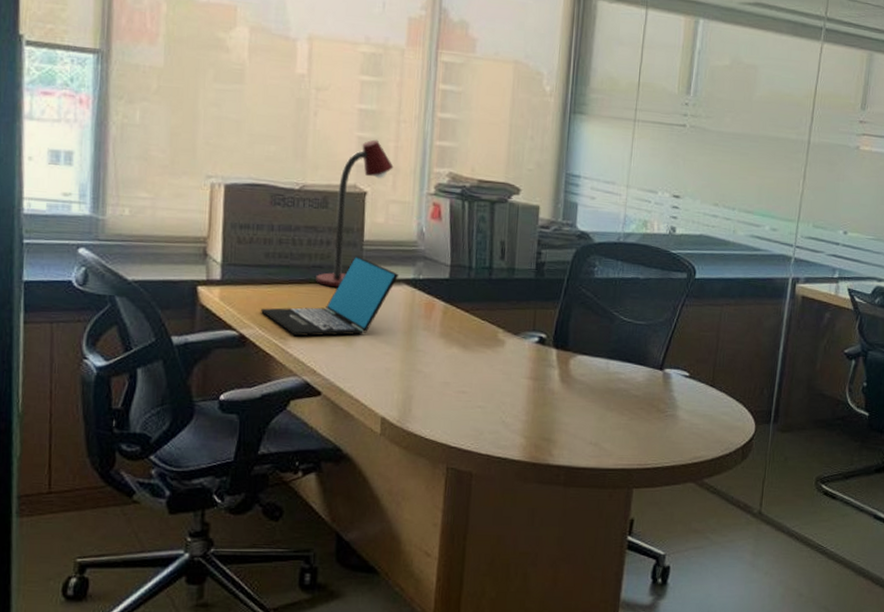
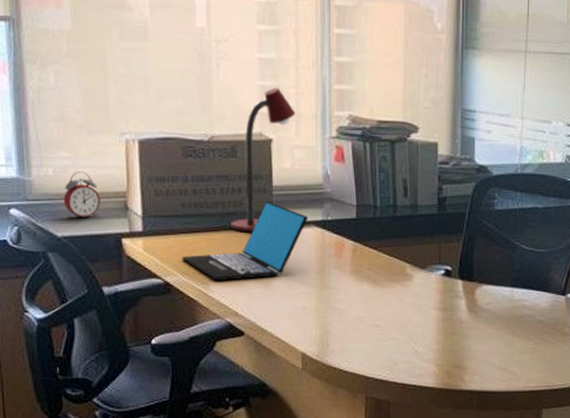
alarm clock: none [137,213,178,262] -> present [63,172,100,218]

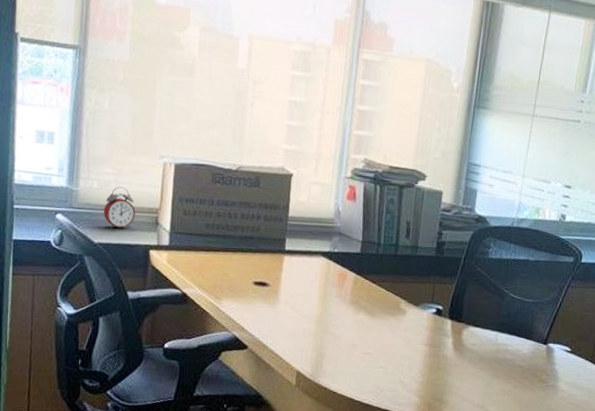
laptop: present [182,201,309,281] -> none [201,229,318,299]
desk lamp: present [231,87,296,233] -> none [247,128,317,257]

